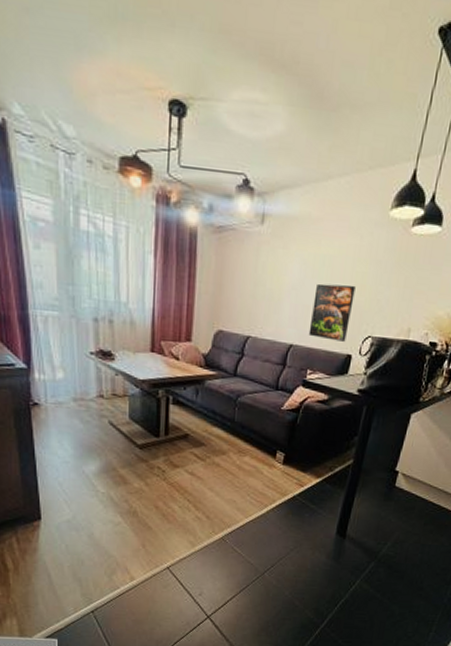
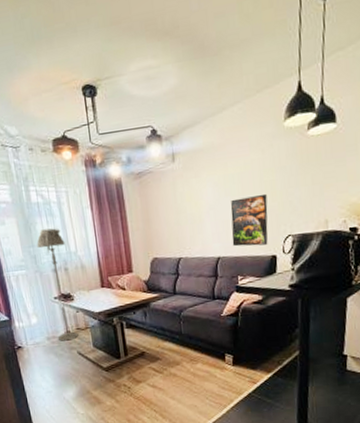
floor lamp: none [78,266,115,407] -> present [36,228,79,341]

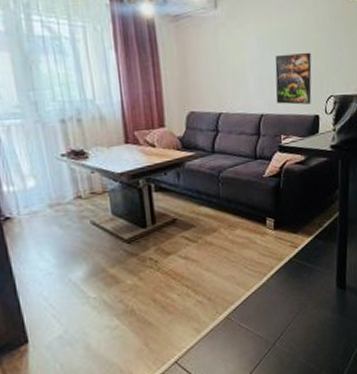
floor lamp: present [36,228,79,341] -> none [39,69,93,209]

